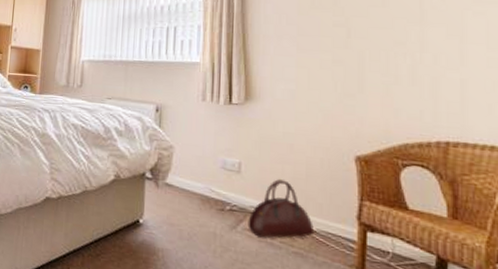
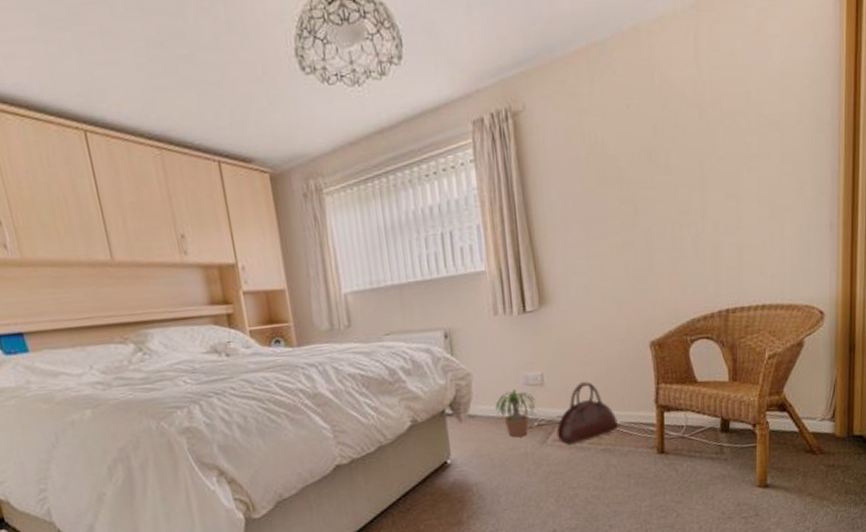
potted plant: none [191,170,233,217] -> present [495,389,539,438]

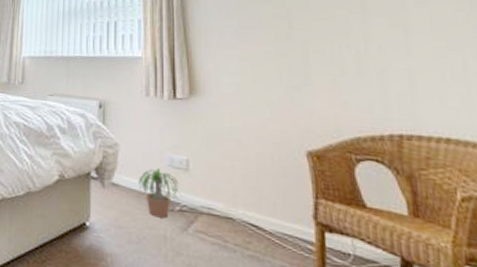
handbag: present [556,381,619,445] -> none [199,176,270,241]

